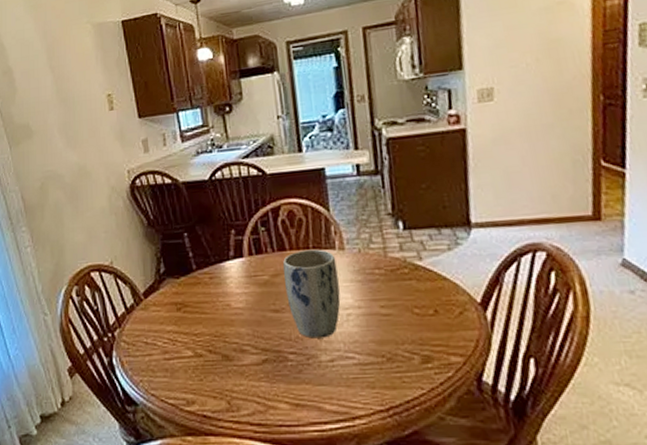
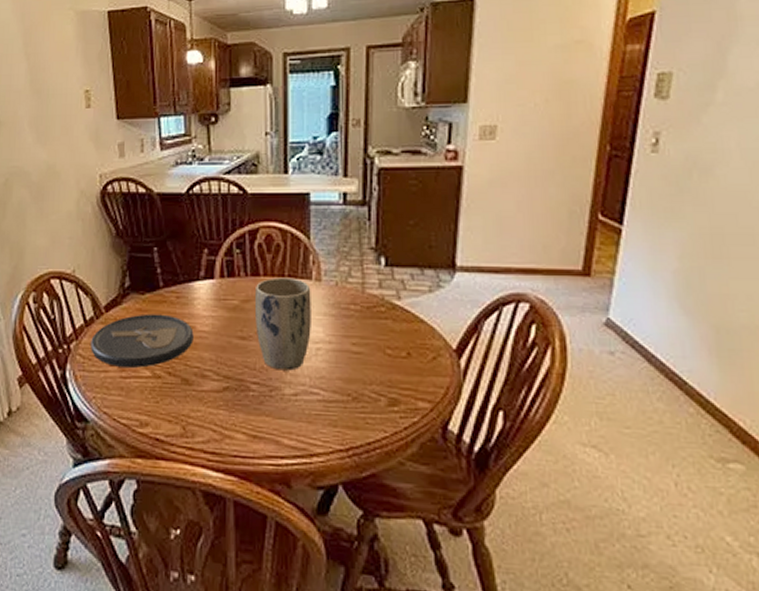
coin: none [133,295,230,350] -> present [91,314,194,368]

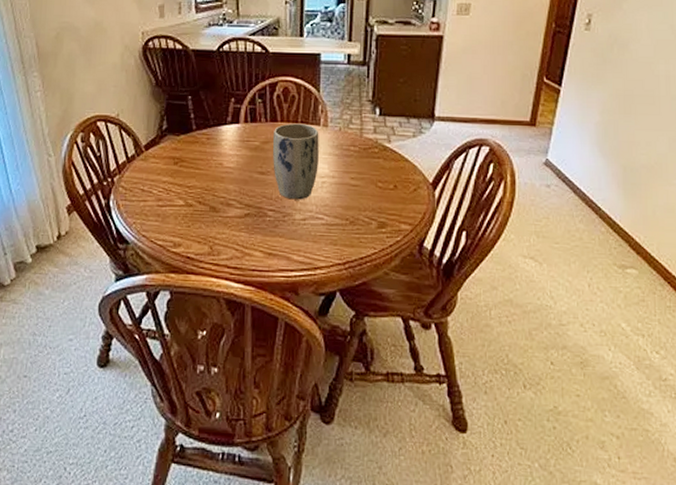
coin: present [91,314,194,368] -> none [132,152,221,198]

